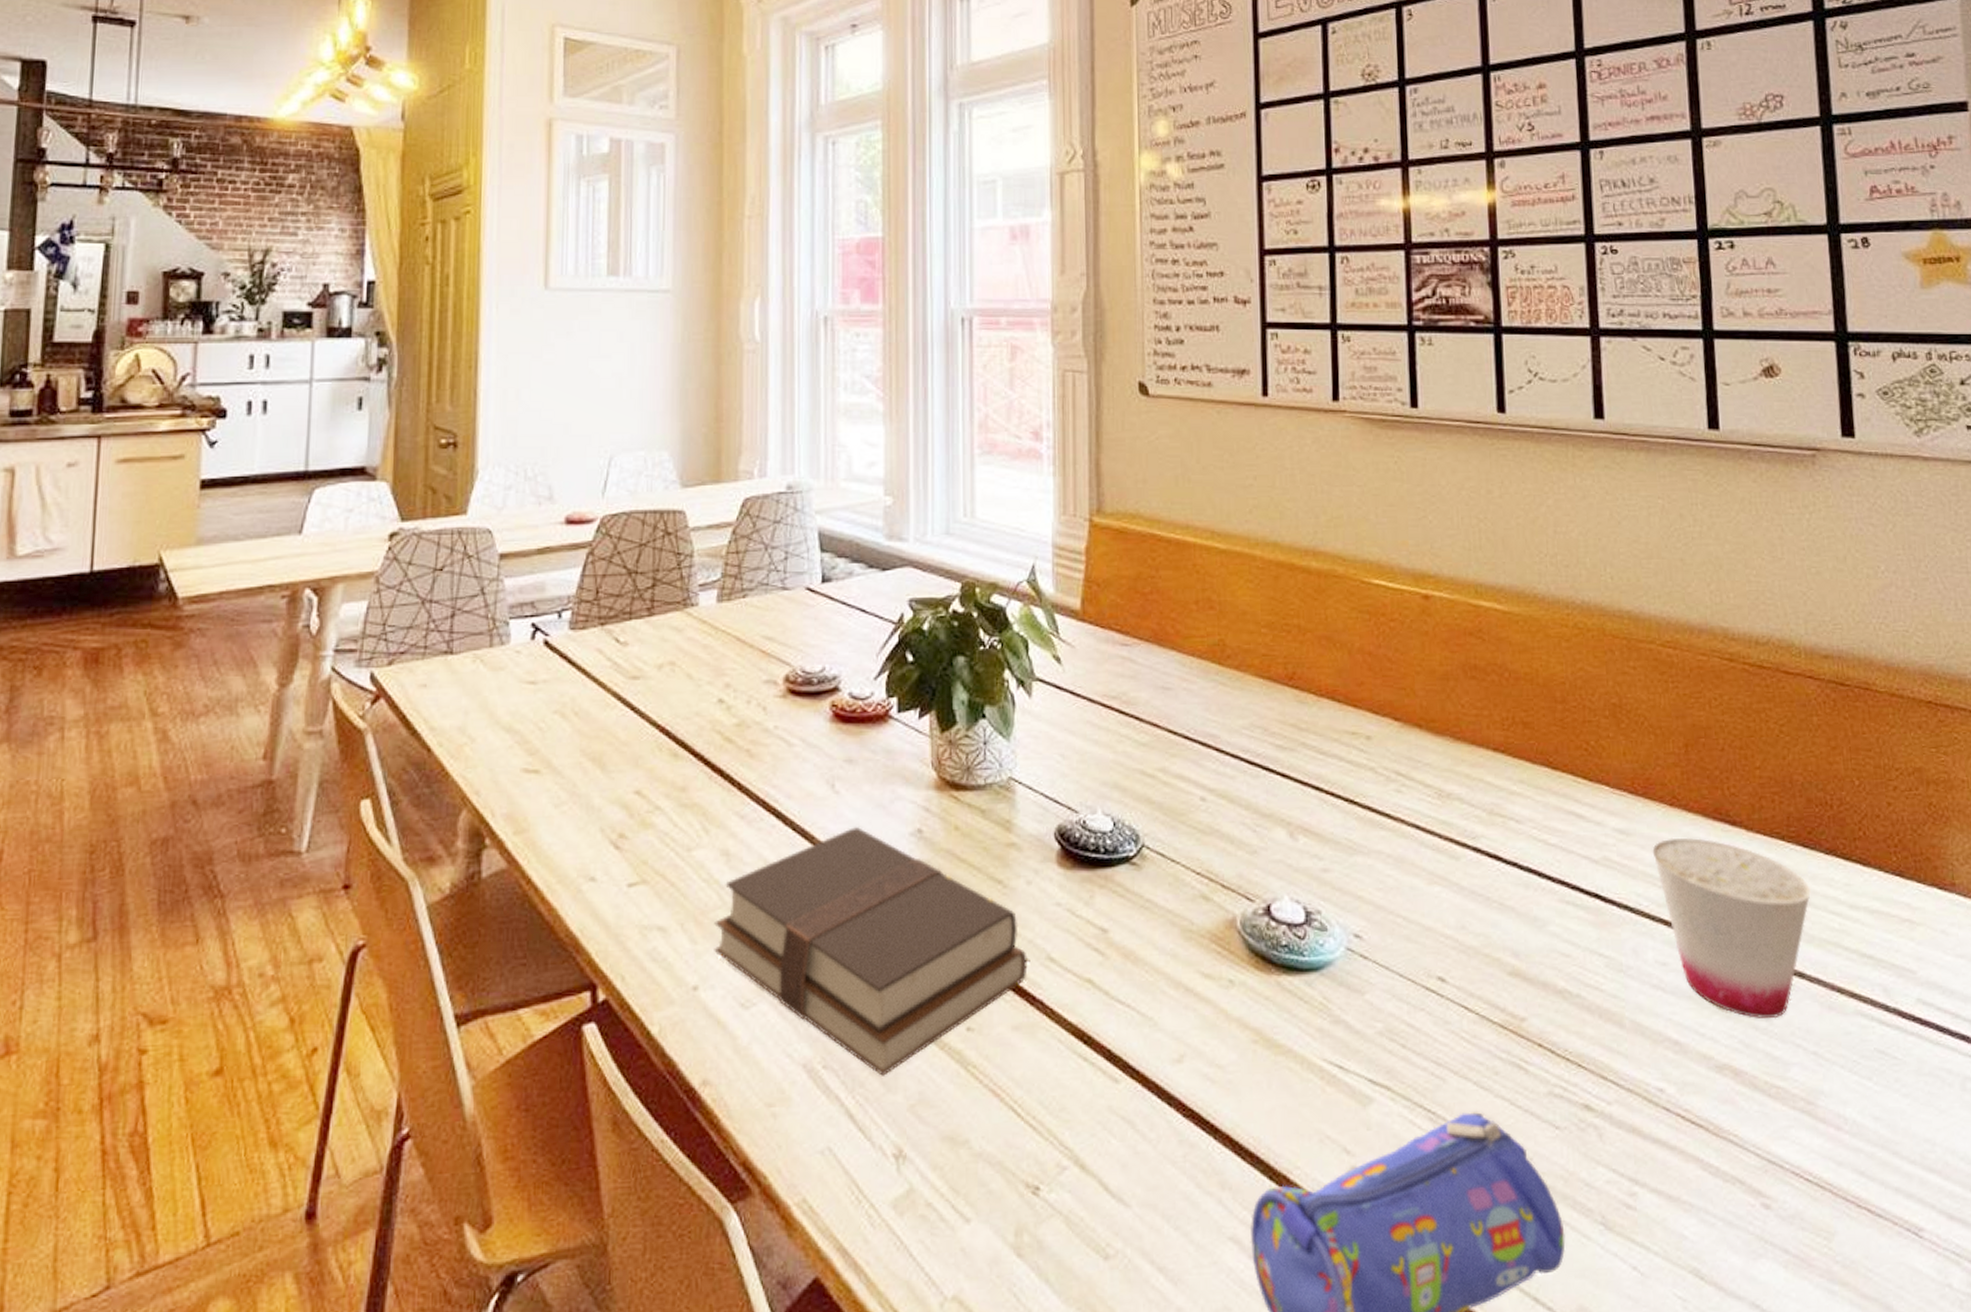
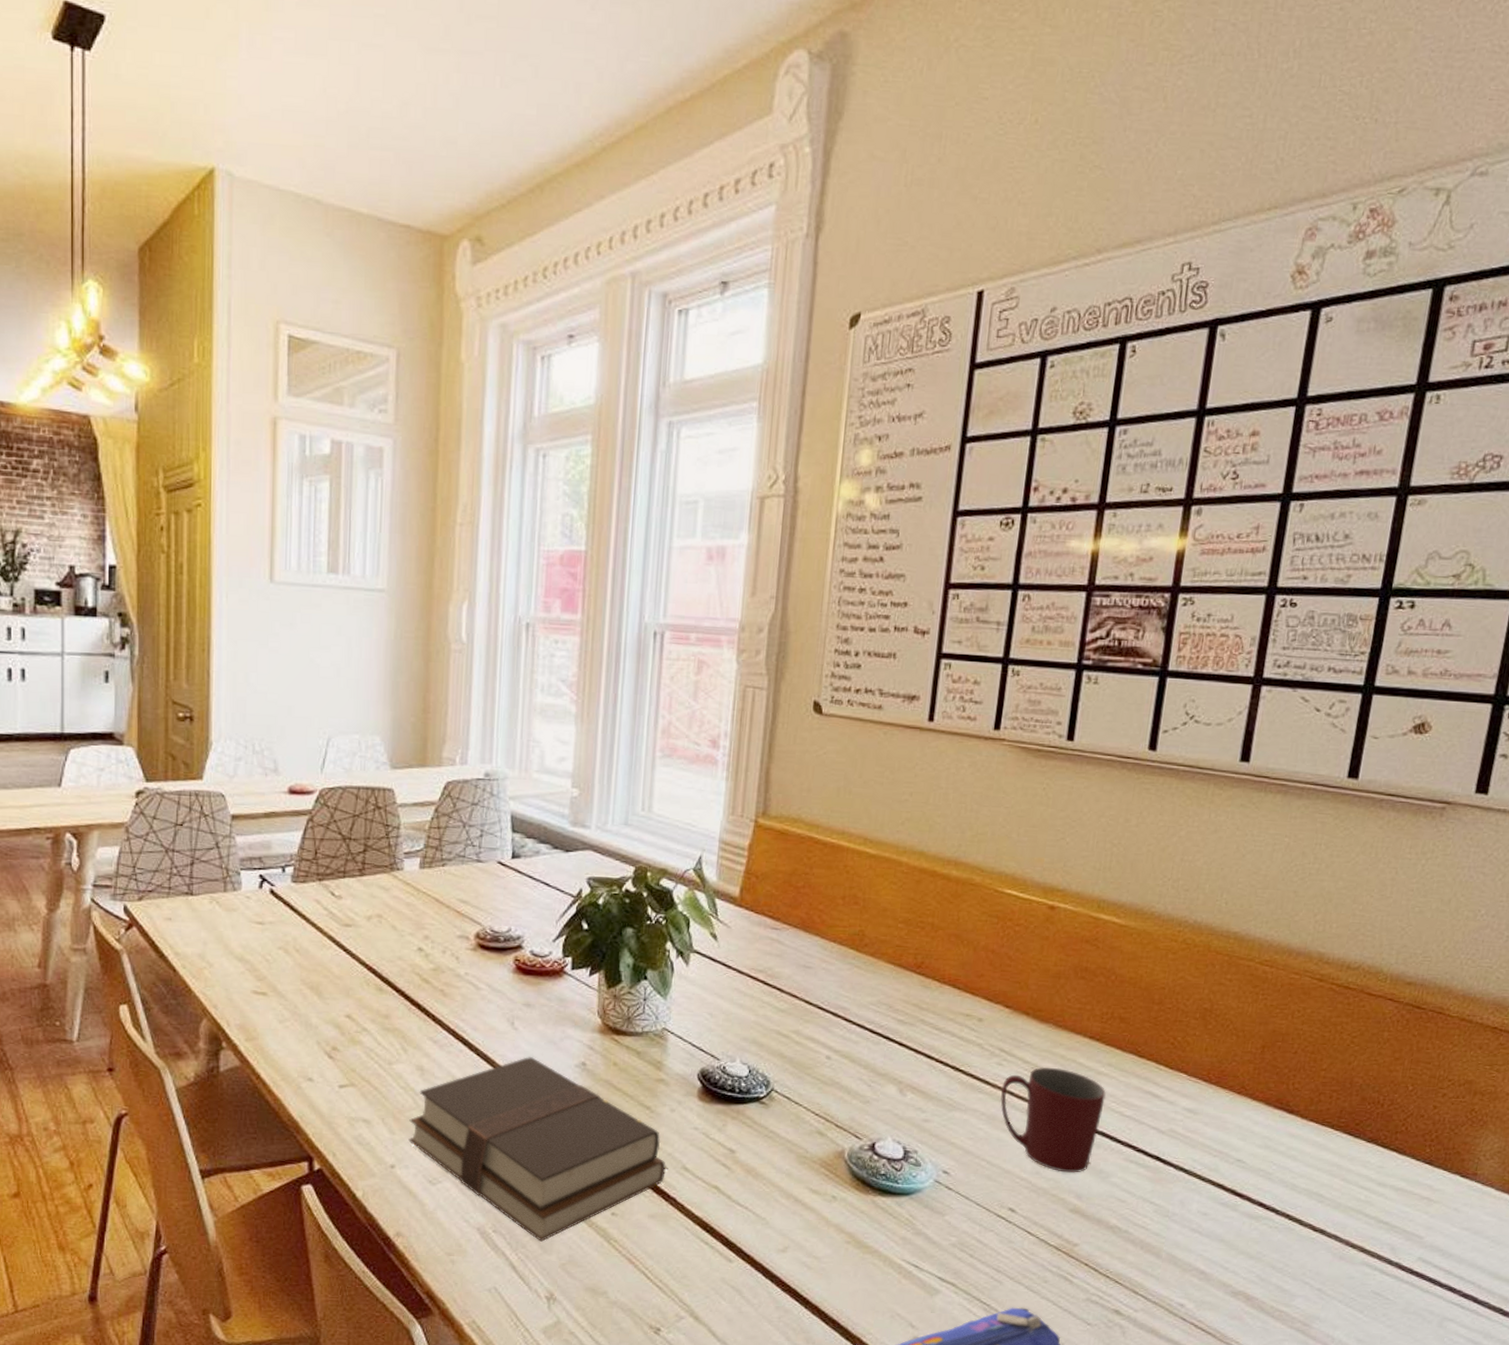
mug: none [1404,790,1524,924] -> present [1000,1066,1106,1173]
cup: present [1652,837,1811,1019] -> none [1214,1119,1347,1262]

